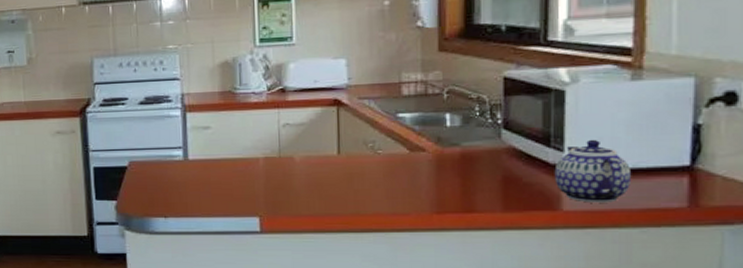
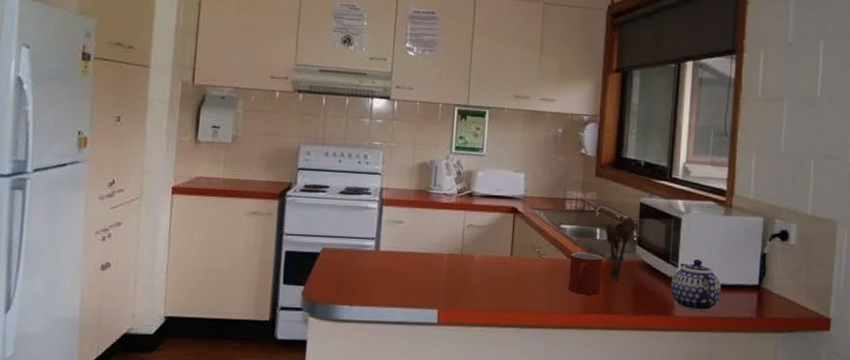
mug: none [413,143,457,192] -> present [568,252,603,295]
utensil holder: none [458,95,498,175] -> present [605,216,635,283]

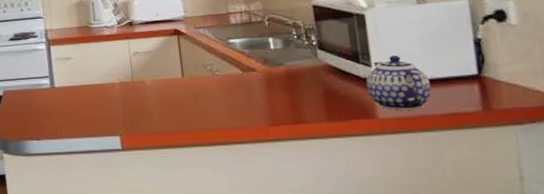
mug: present [568,252,603,295] -> none [245,64,286,107]
utensil holder: present [605,216,635,283] -> none [278,21,312,91]

